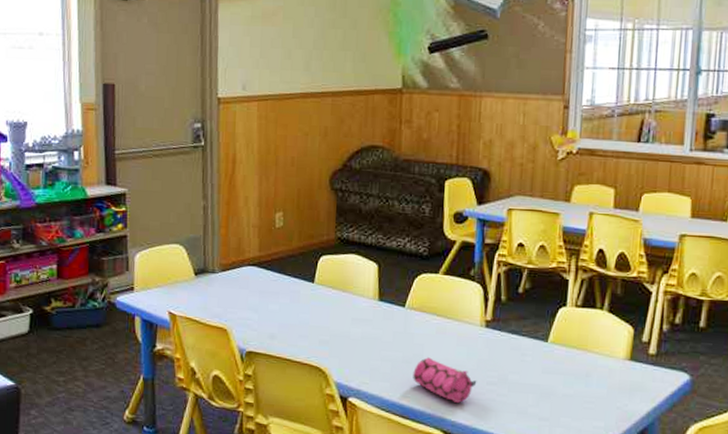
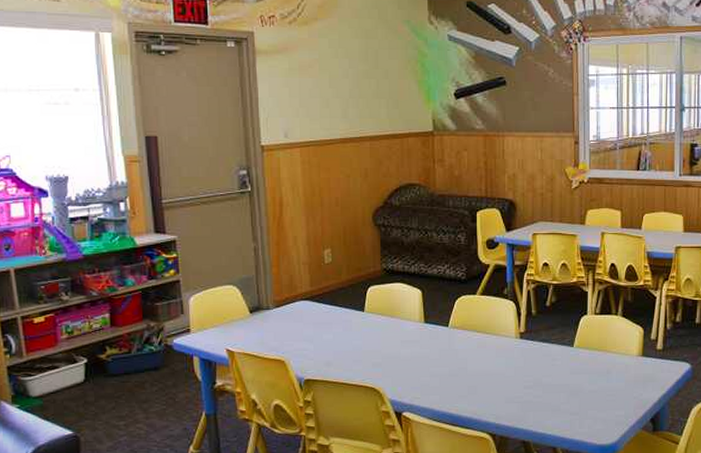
pencil case: present [413,357,477,403] -> none [459,369,516,407]

